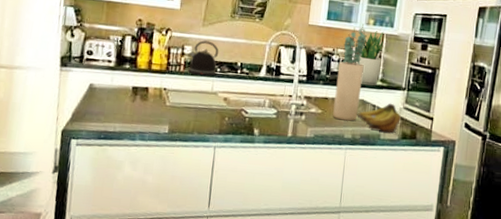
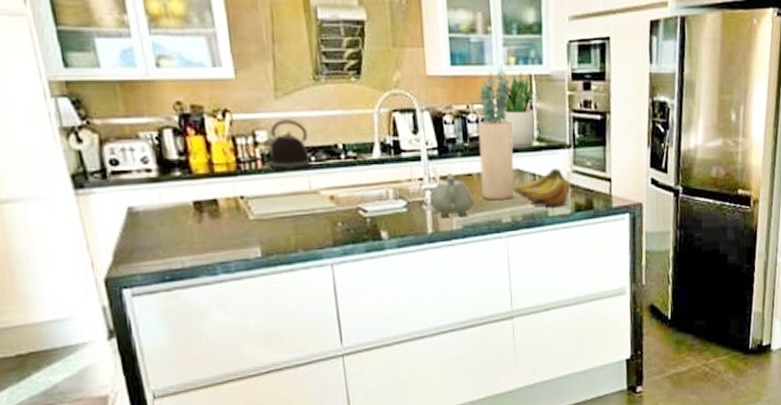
teapot: none [294,94,326,129] -> present [430,172,474,219]

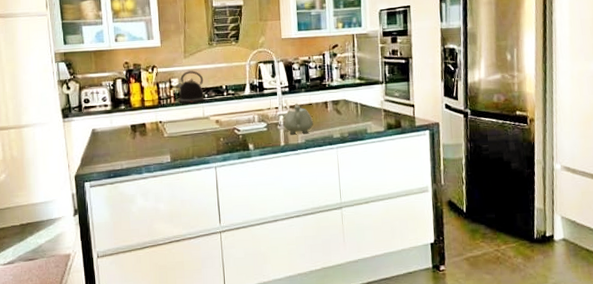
vase: present [477,64,515,201] -> none [316,28,343,122]
planter: present [498,72,535,150] -> none [330,32,357,86]
fruit: present [513,167,570,207] -> none [341,98,384,126]

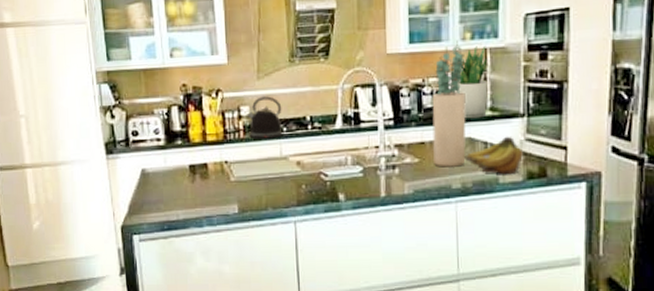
teapot: present [283,103,313,135] -> none [385,141,425,184]
vase: none [316,28,343,122] -> present [432,40,466,168]
planter: none [330,32,357,86] -> present [452,45,490,119]
fruit: none [341,98,384,126] -> present [464,136,523,174]

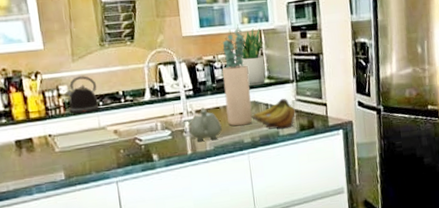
teapot: none [385,141,425,184] -> present [189,107,222,142]

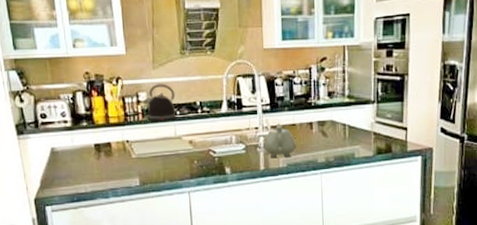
vase: present [222,24,253,127] -> none [301,38,329,145]
planter: present [237,28,266,87] -> none [317,43,347,105]
fruit: present [251,98,296,128] -> none [328,119,373,150]

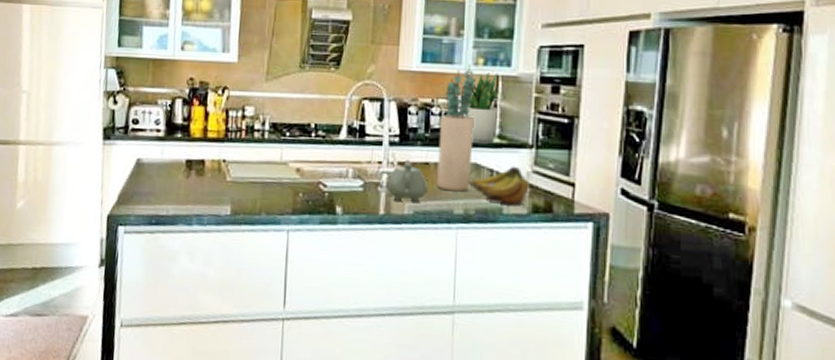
kettle: present [144,84,178,122] -> none [250,98,288,142]
vase: none [301,38,329,145] -> present [437,64,476,192]
planter: none [317,43,347,105] -> present [461,72,501,145]
fruit: none [328,119,373,150] -> present [469,166,529,205]

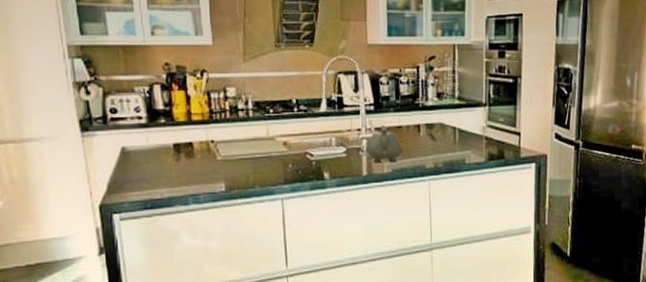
vase: present [437,64,476,192] -> none [408,36,438,149]
planter: present [461,72,501,145] -> none [425,42,458,107]
fruit: present [469,166,529,205] -> none [436,122,485,155]

